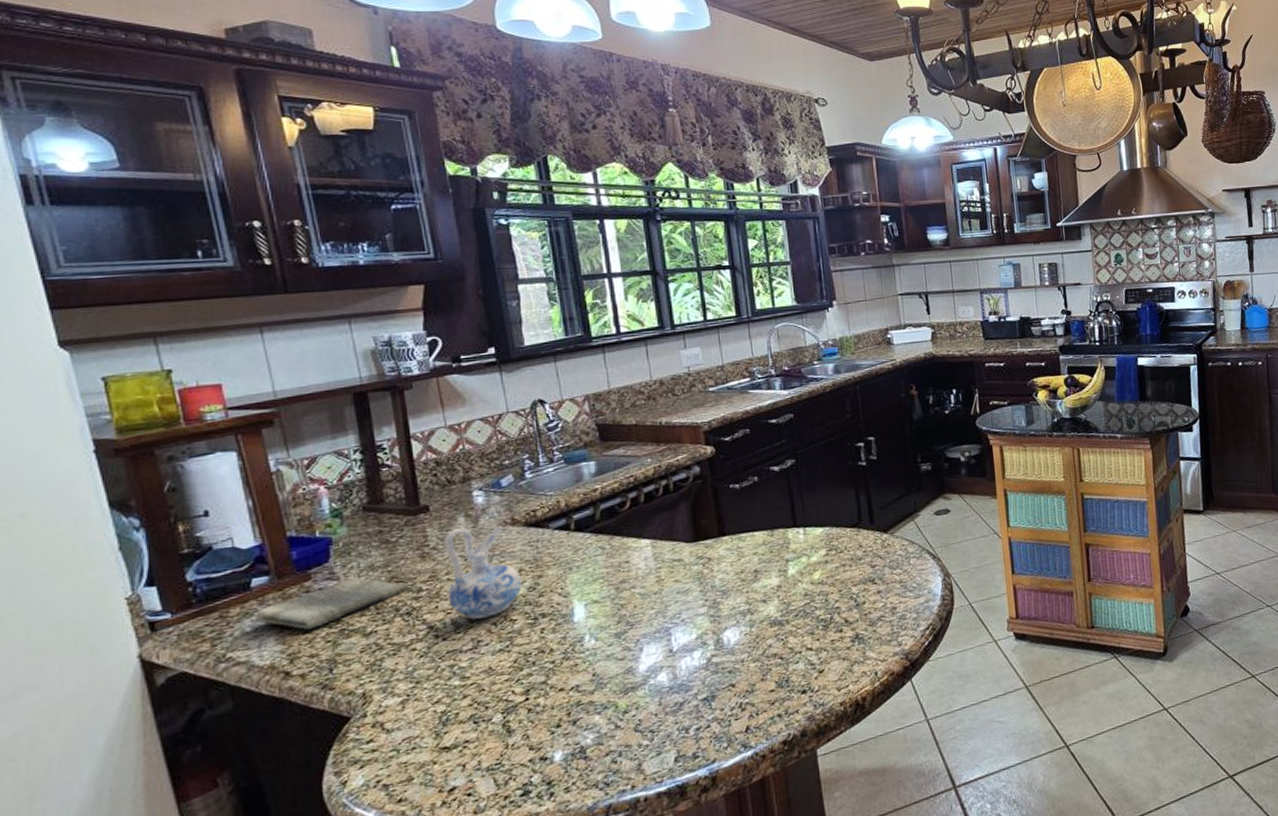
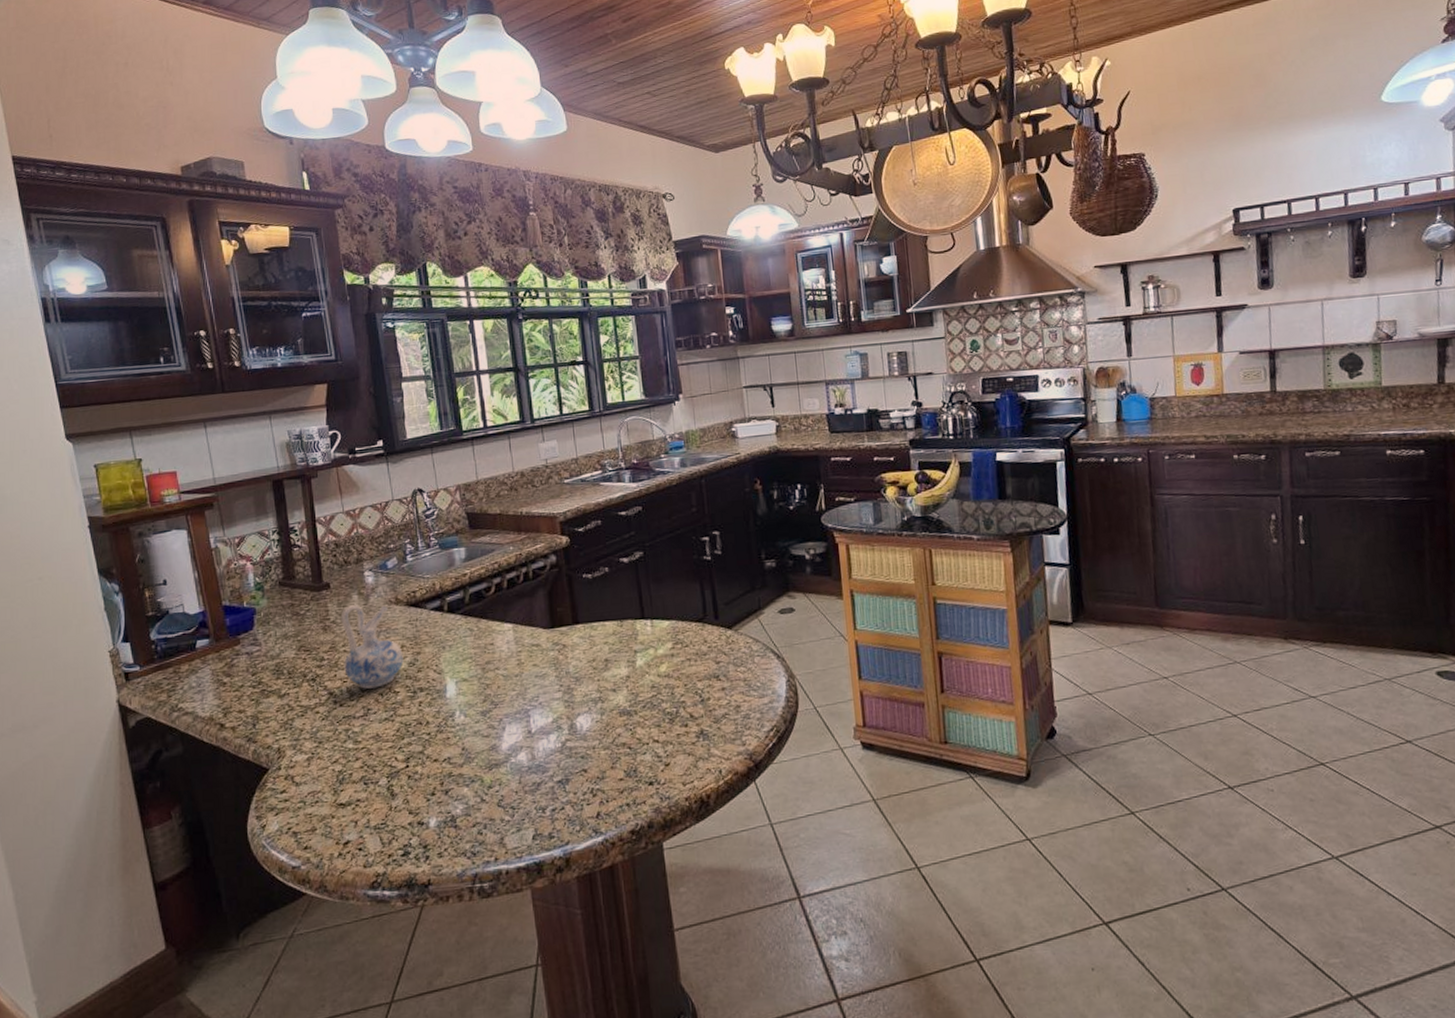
dish towel: present [255,577,410,631] -> none [199,644,314,689]

